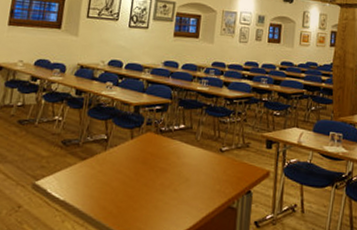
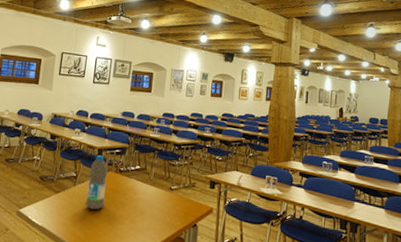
water bottle: none [118,113,146,178] -> present [85,155,108,210]

